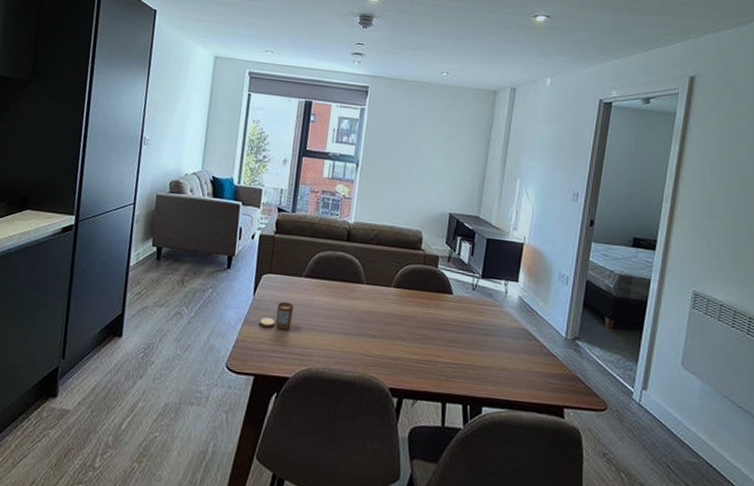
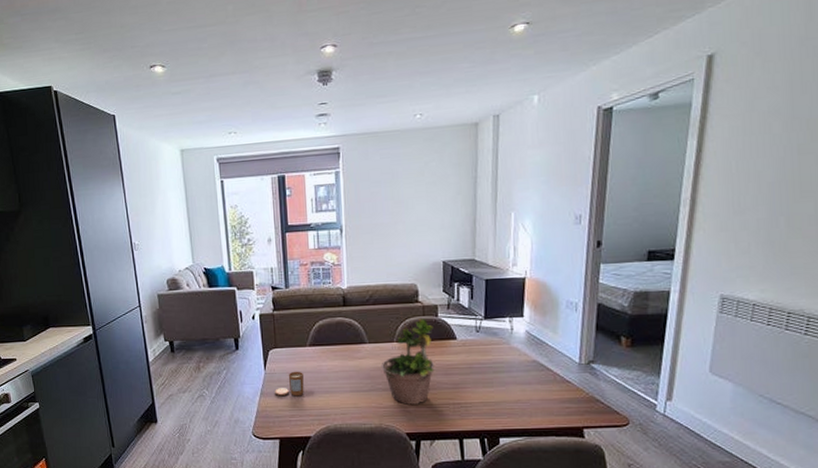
potted plant: none [374,257,432,358] -> present [381,312,435,405]

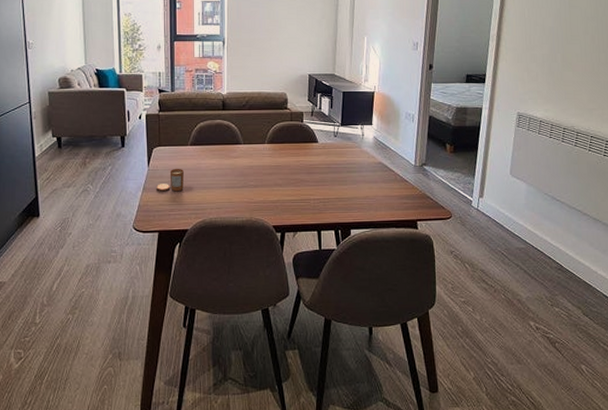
potted plant: present [381,312,435,405] -> none [253,117,299,200]

